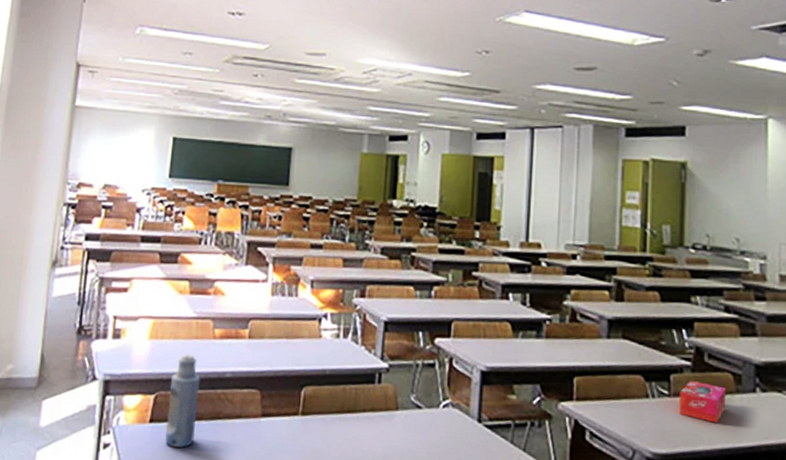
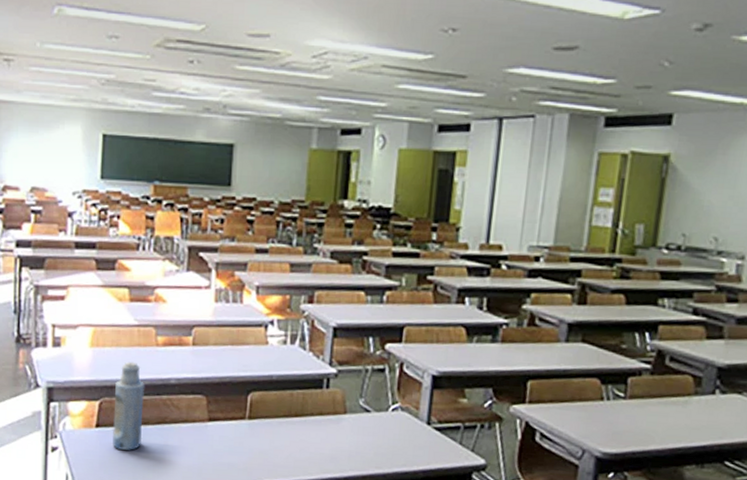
tissue box: present [679,380,727,423] -> none [633,383,685,424]

